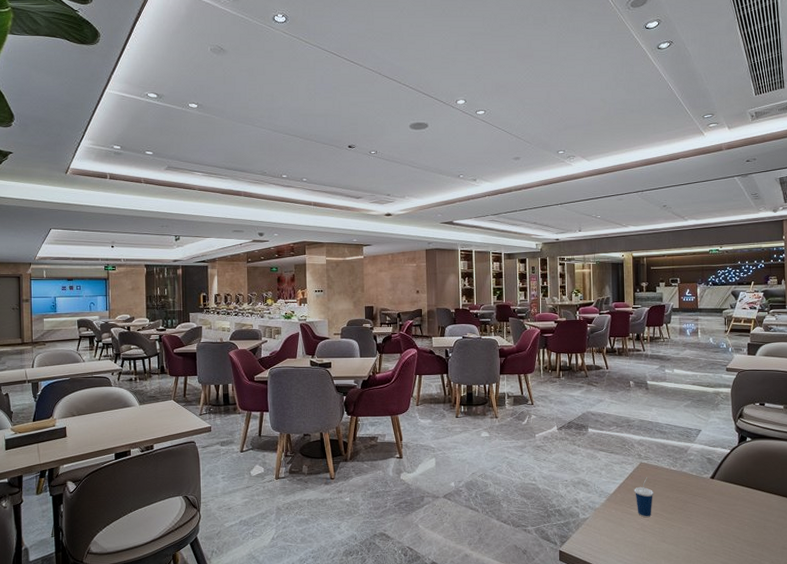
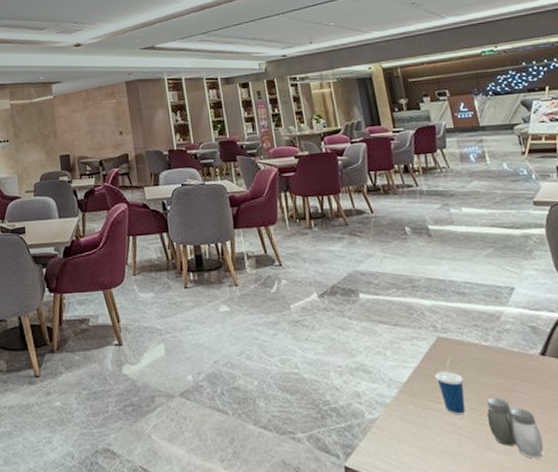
salt and pepper shaker: none [665,506,701,549] -> present [487,397,544,459]

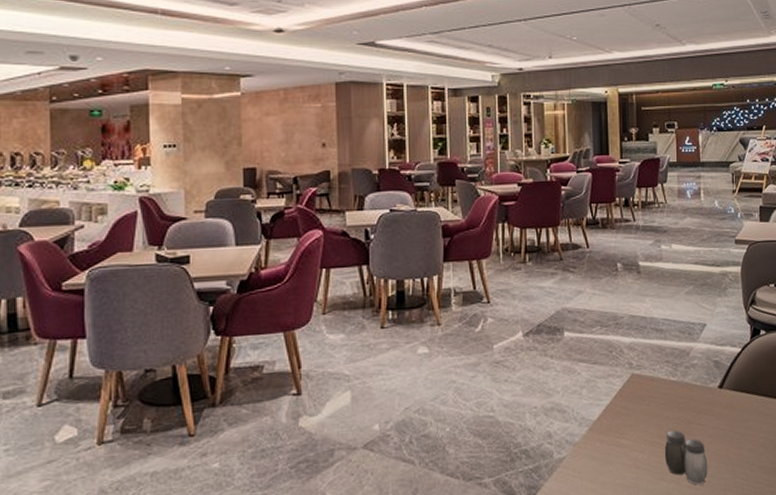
cup: present [434,357,466,414] -> none [624,393,650,448]

